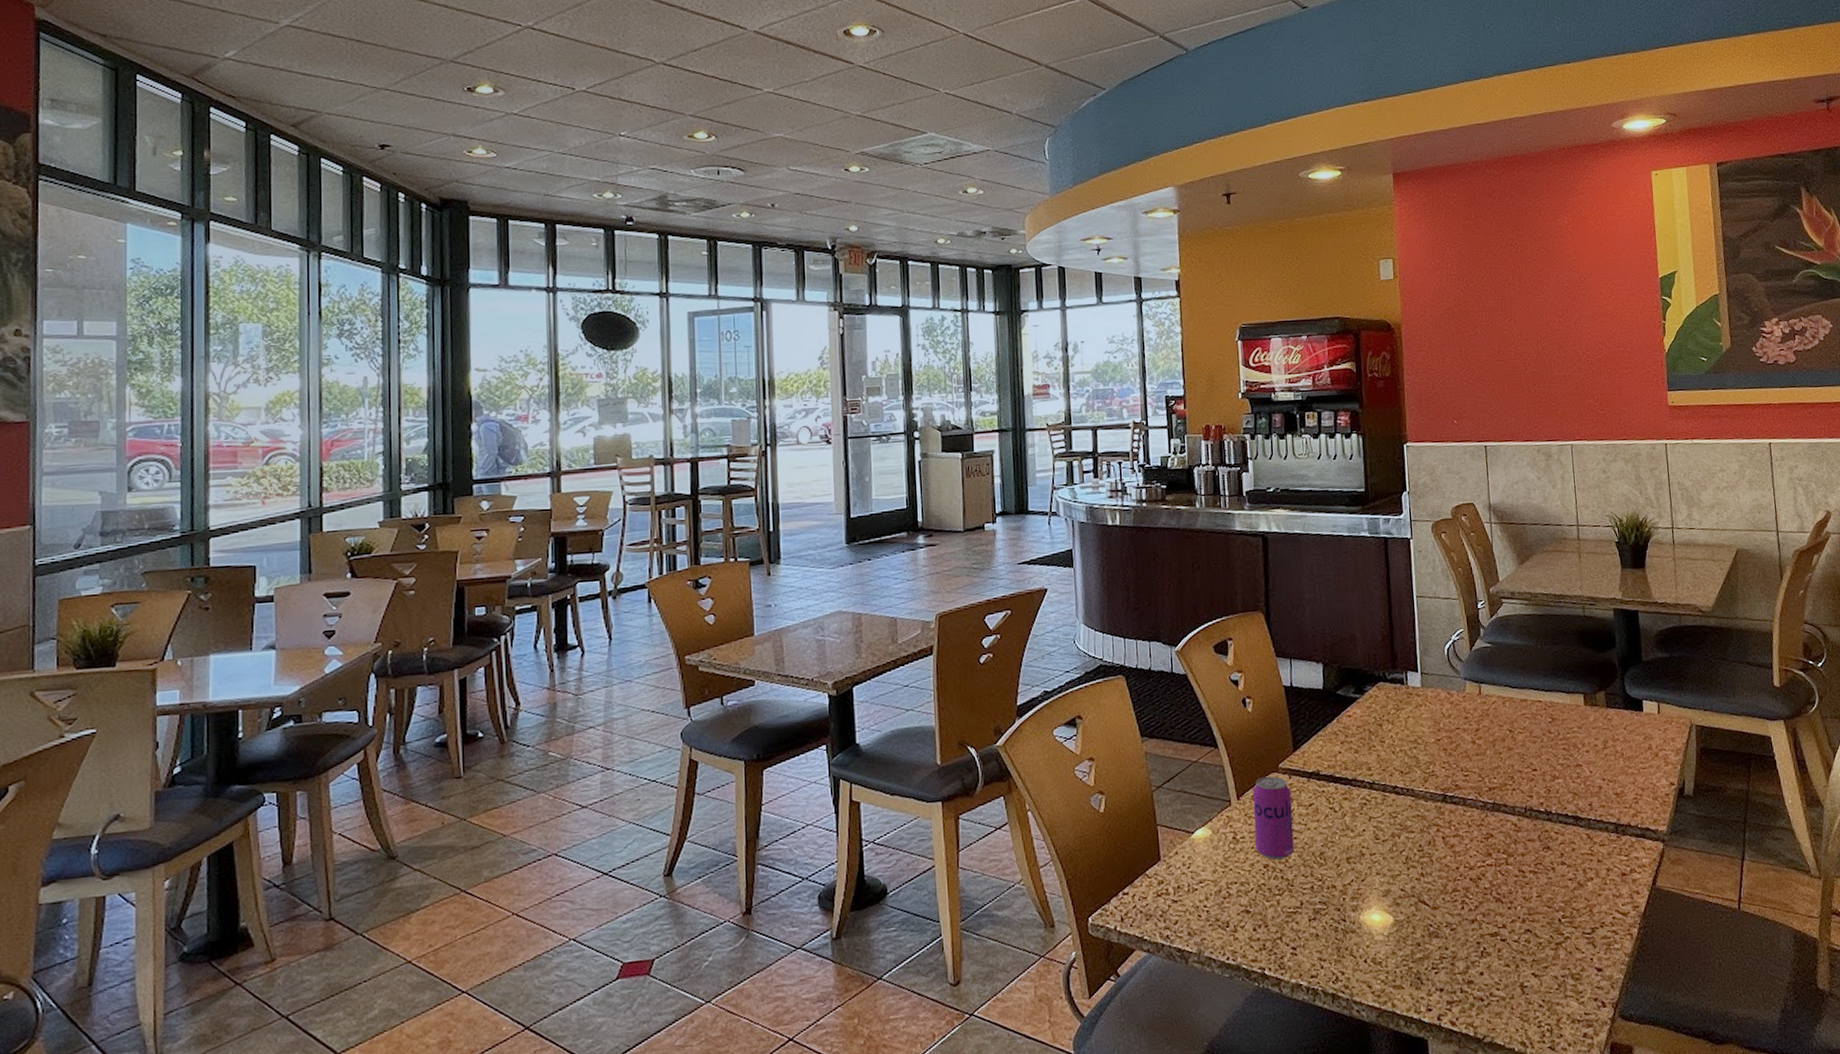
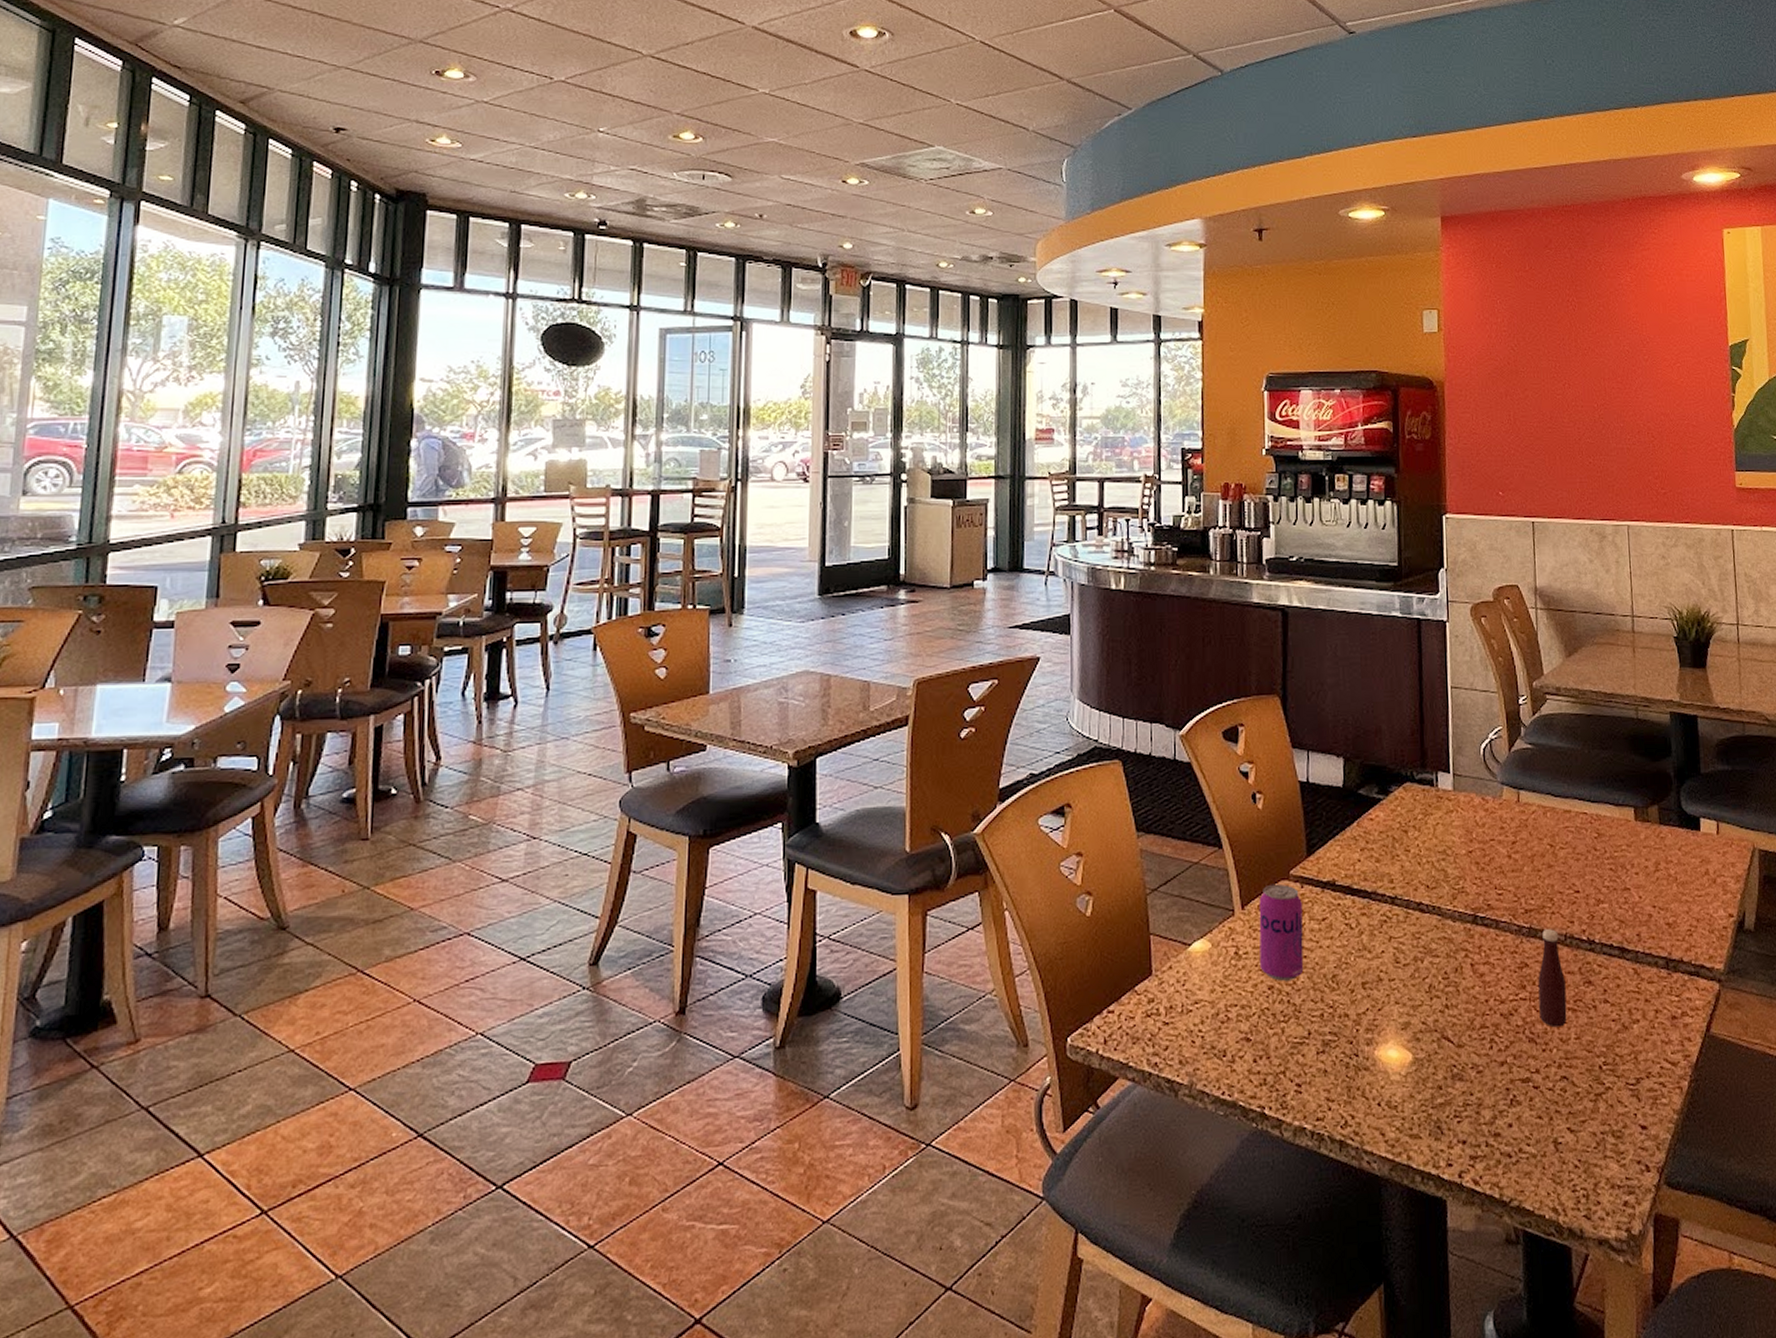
tabasco sauce: none [1502,803,1529,888] -> present [1538,929,1567,1028]

